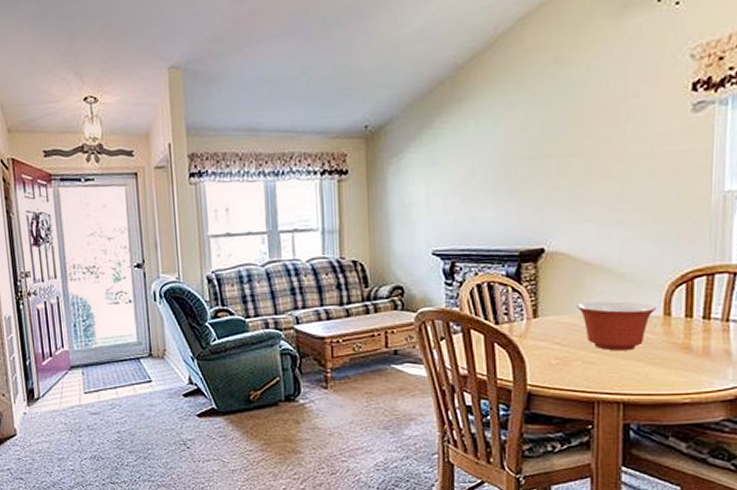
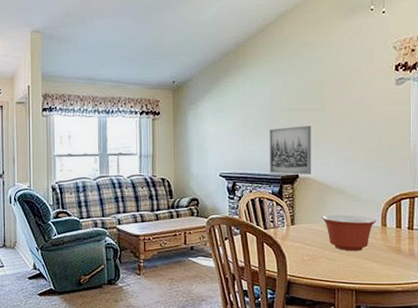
wall art: none [503,178,564,249] -> present [270,125,312,175]

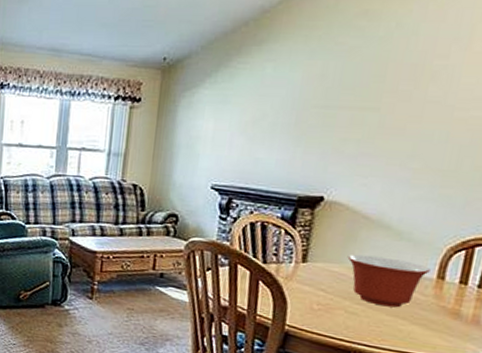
wall art: present [270,125,312,175] -> none [282,130,355,198]

